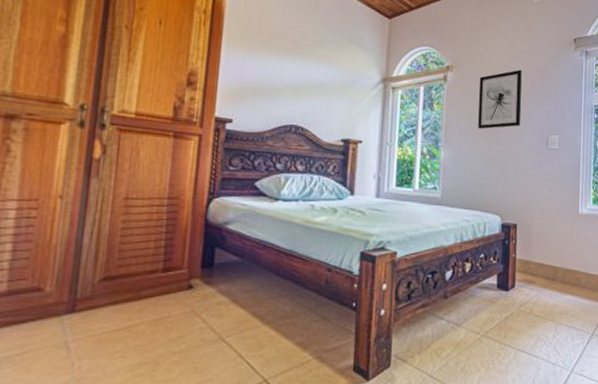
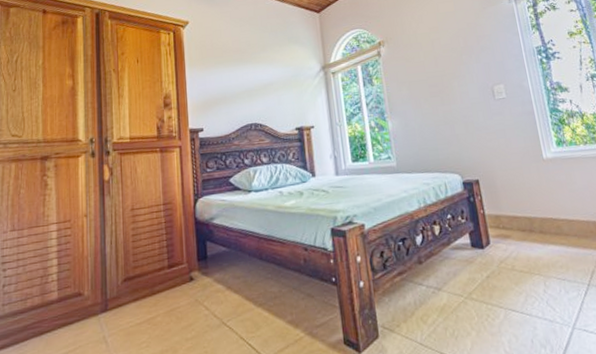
wall art: present [478,69,522,129] -> none [411,29,462,94]

